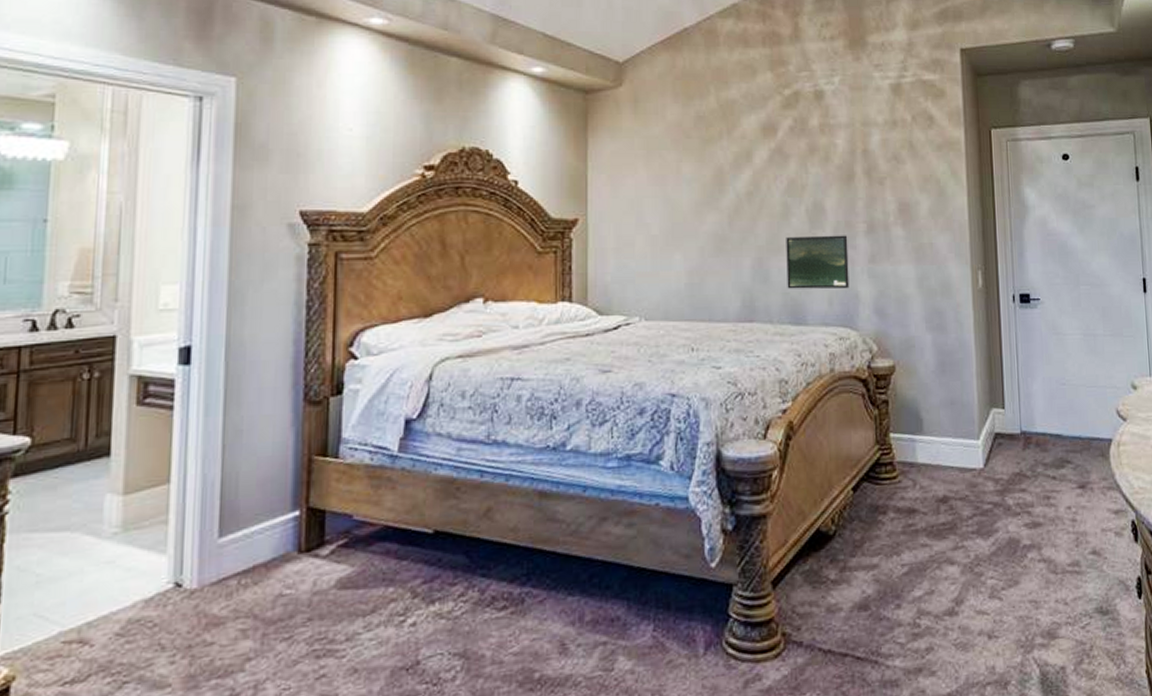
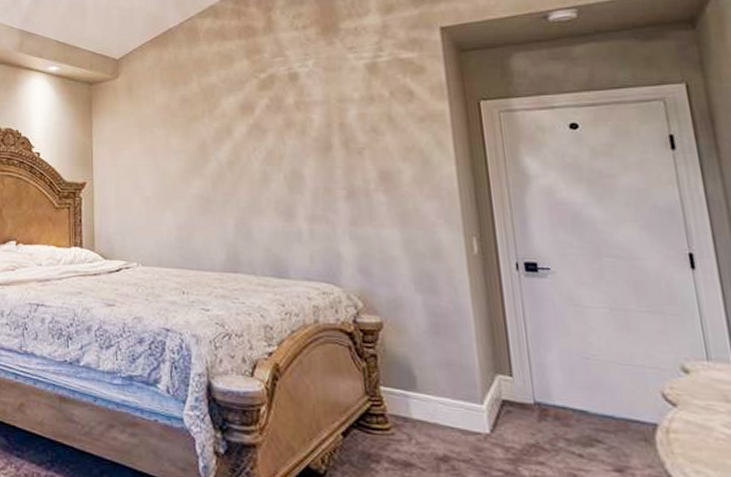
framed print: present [786,235,849,289] -> none [266,199,331,249]

